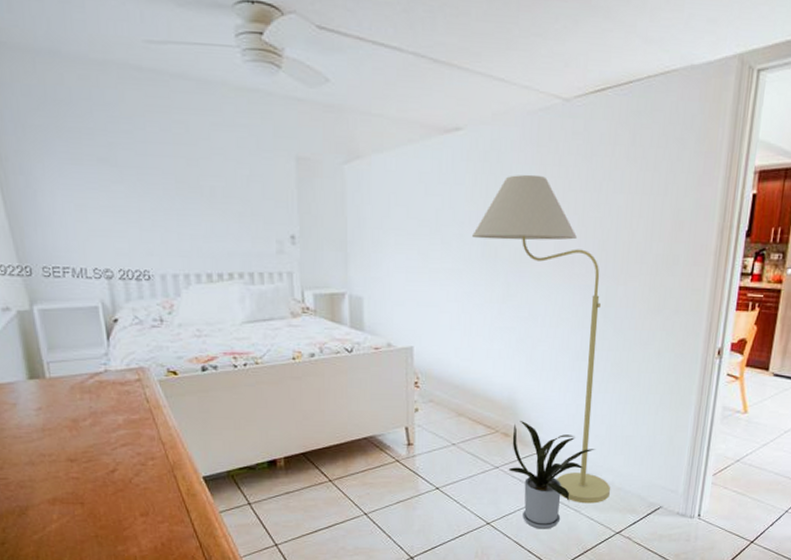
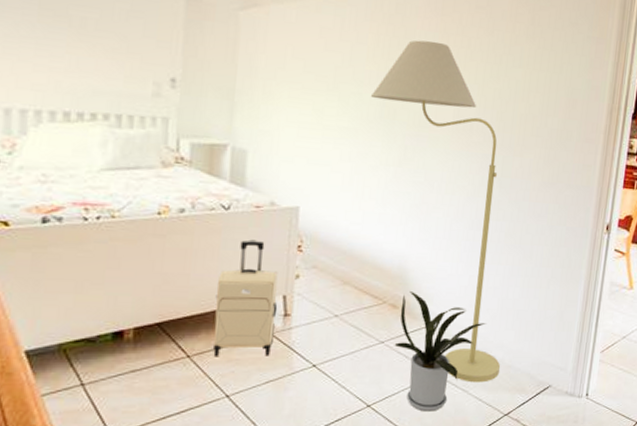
suitcase: none [348,378,402,481] -> present [213,239,278,357]

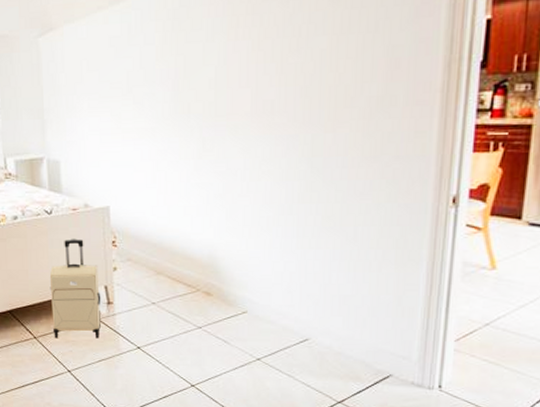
floor lamp: present [371,40,500,383] -> none [164,26,328,369]
house plant: present [394,291,486,412] -> none [212,279,308,395]

